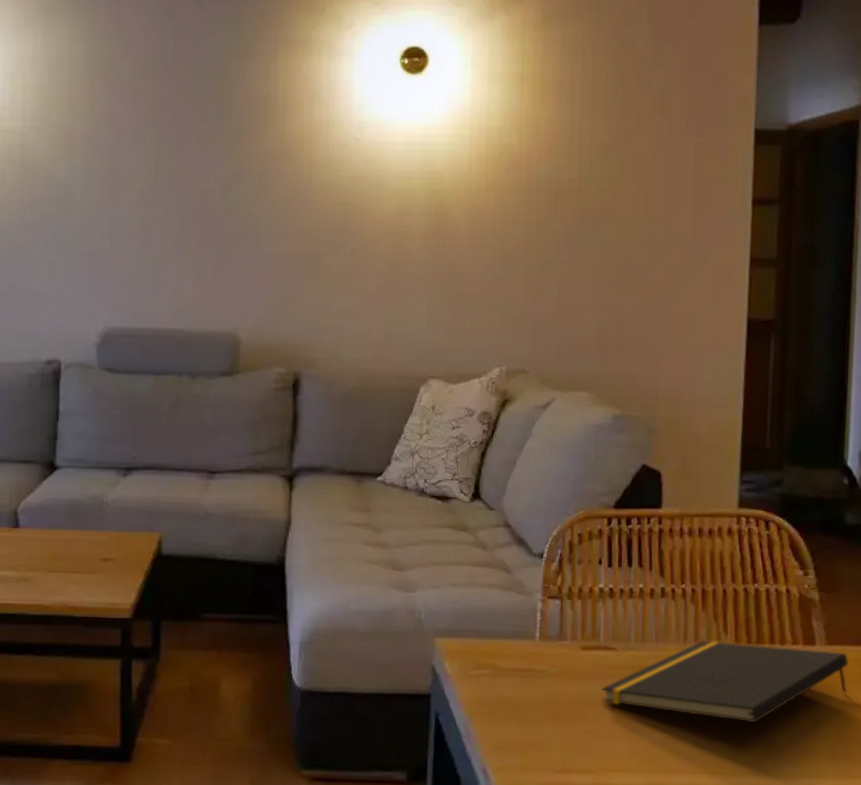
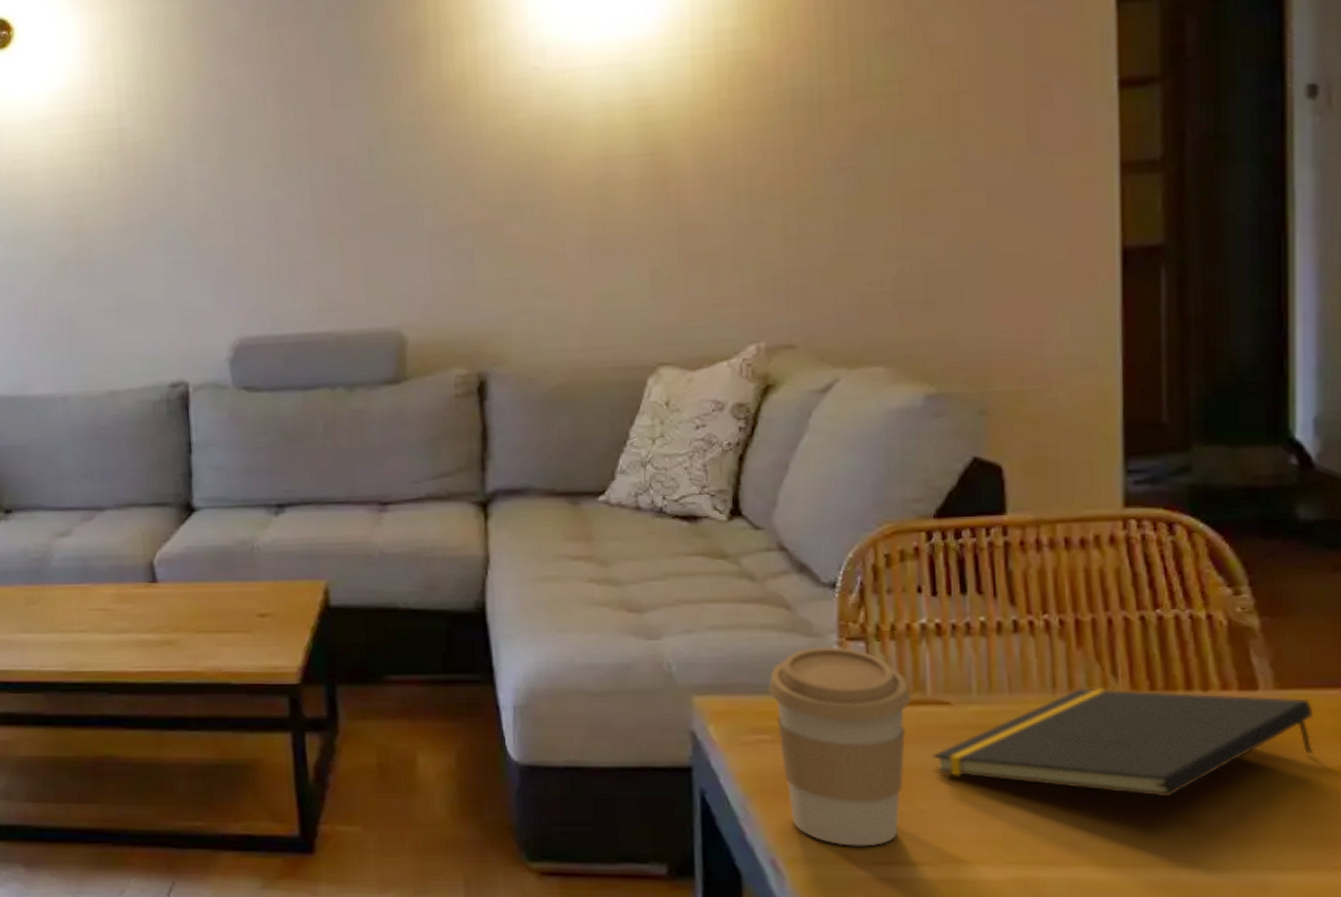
coffee cup: none [490,602,590,758] -> present [768,646,912,847]

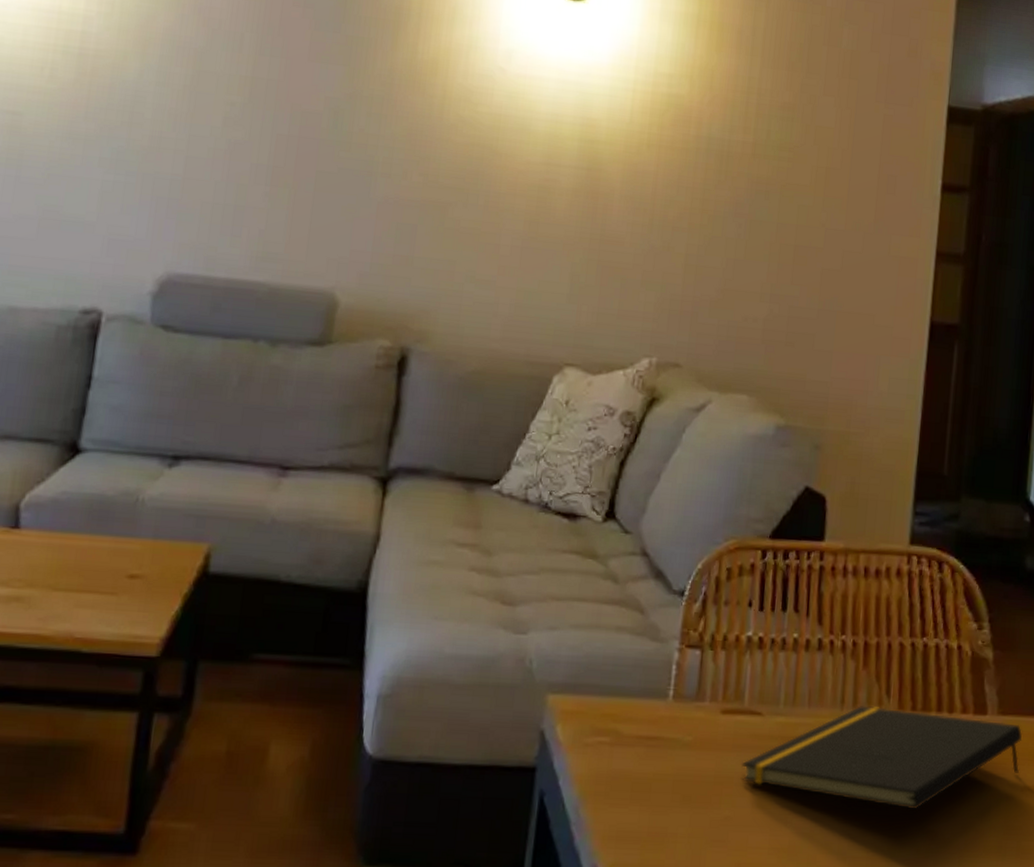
coffee cup: present [768,646,912,847] -> none [614,651,732,853]

